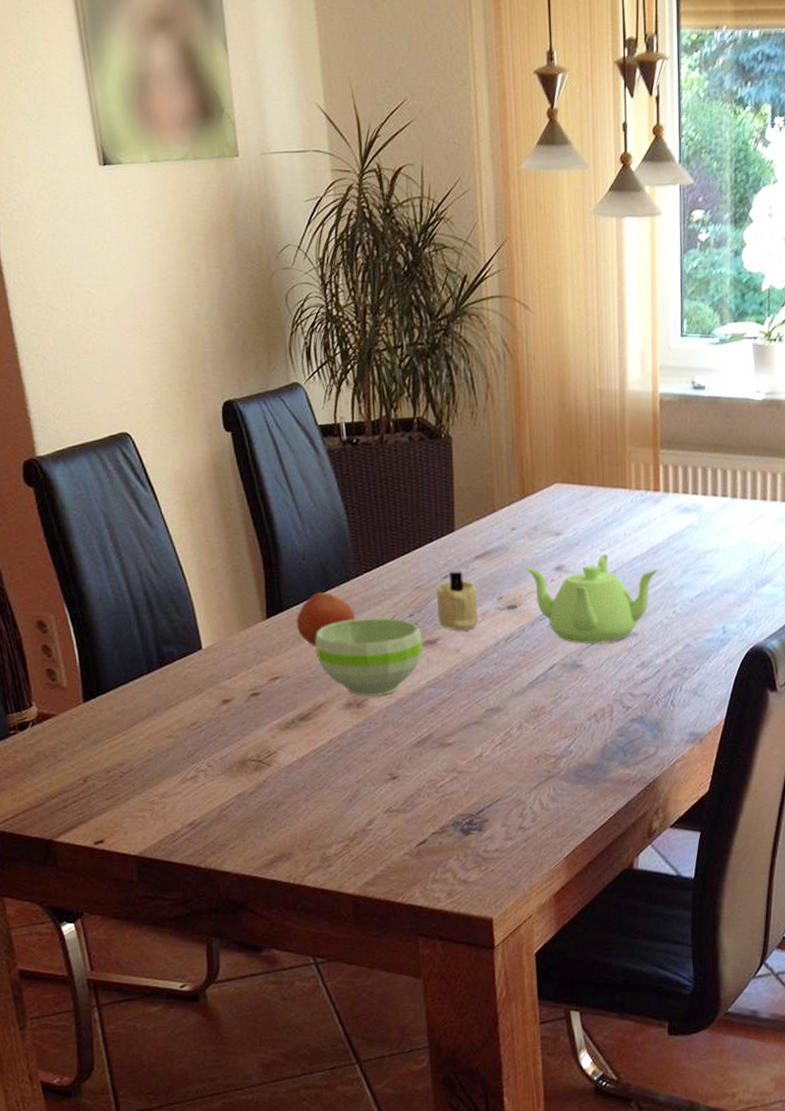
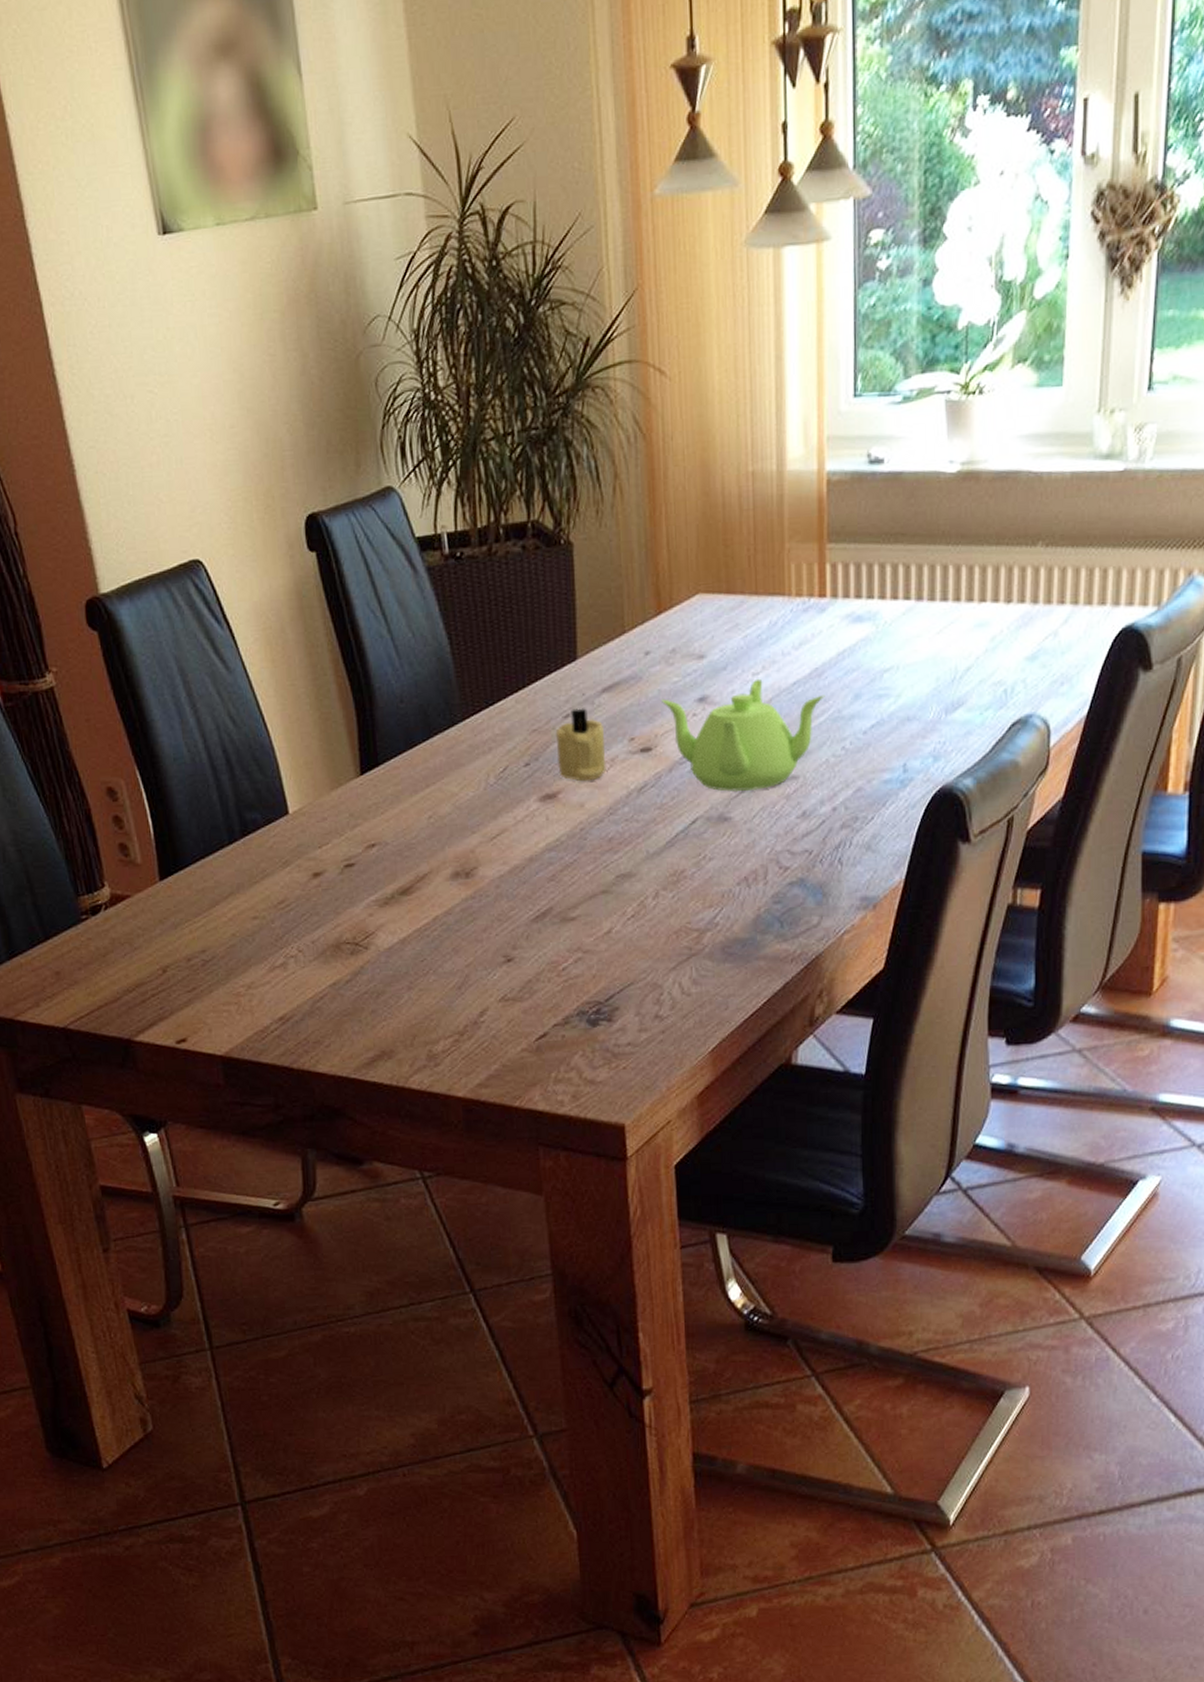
fruit: present [296,592,356,647] -> none [394,740,463,807]
bowl: present [315,616,423,697] -> none [416,767,541,865]

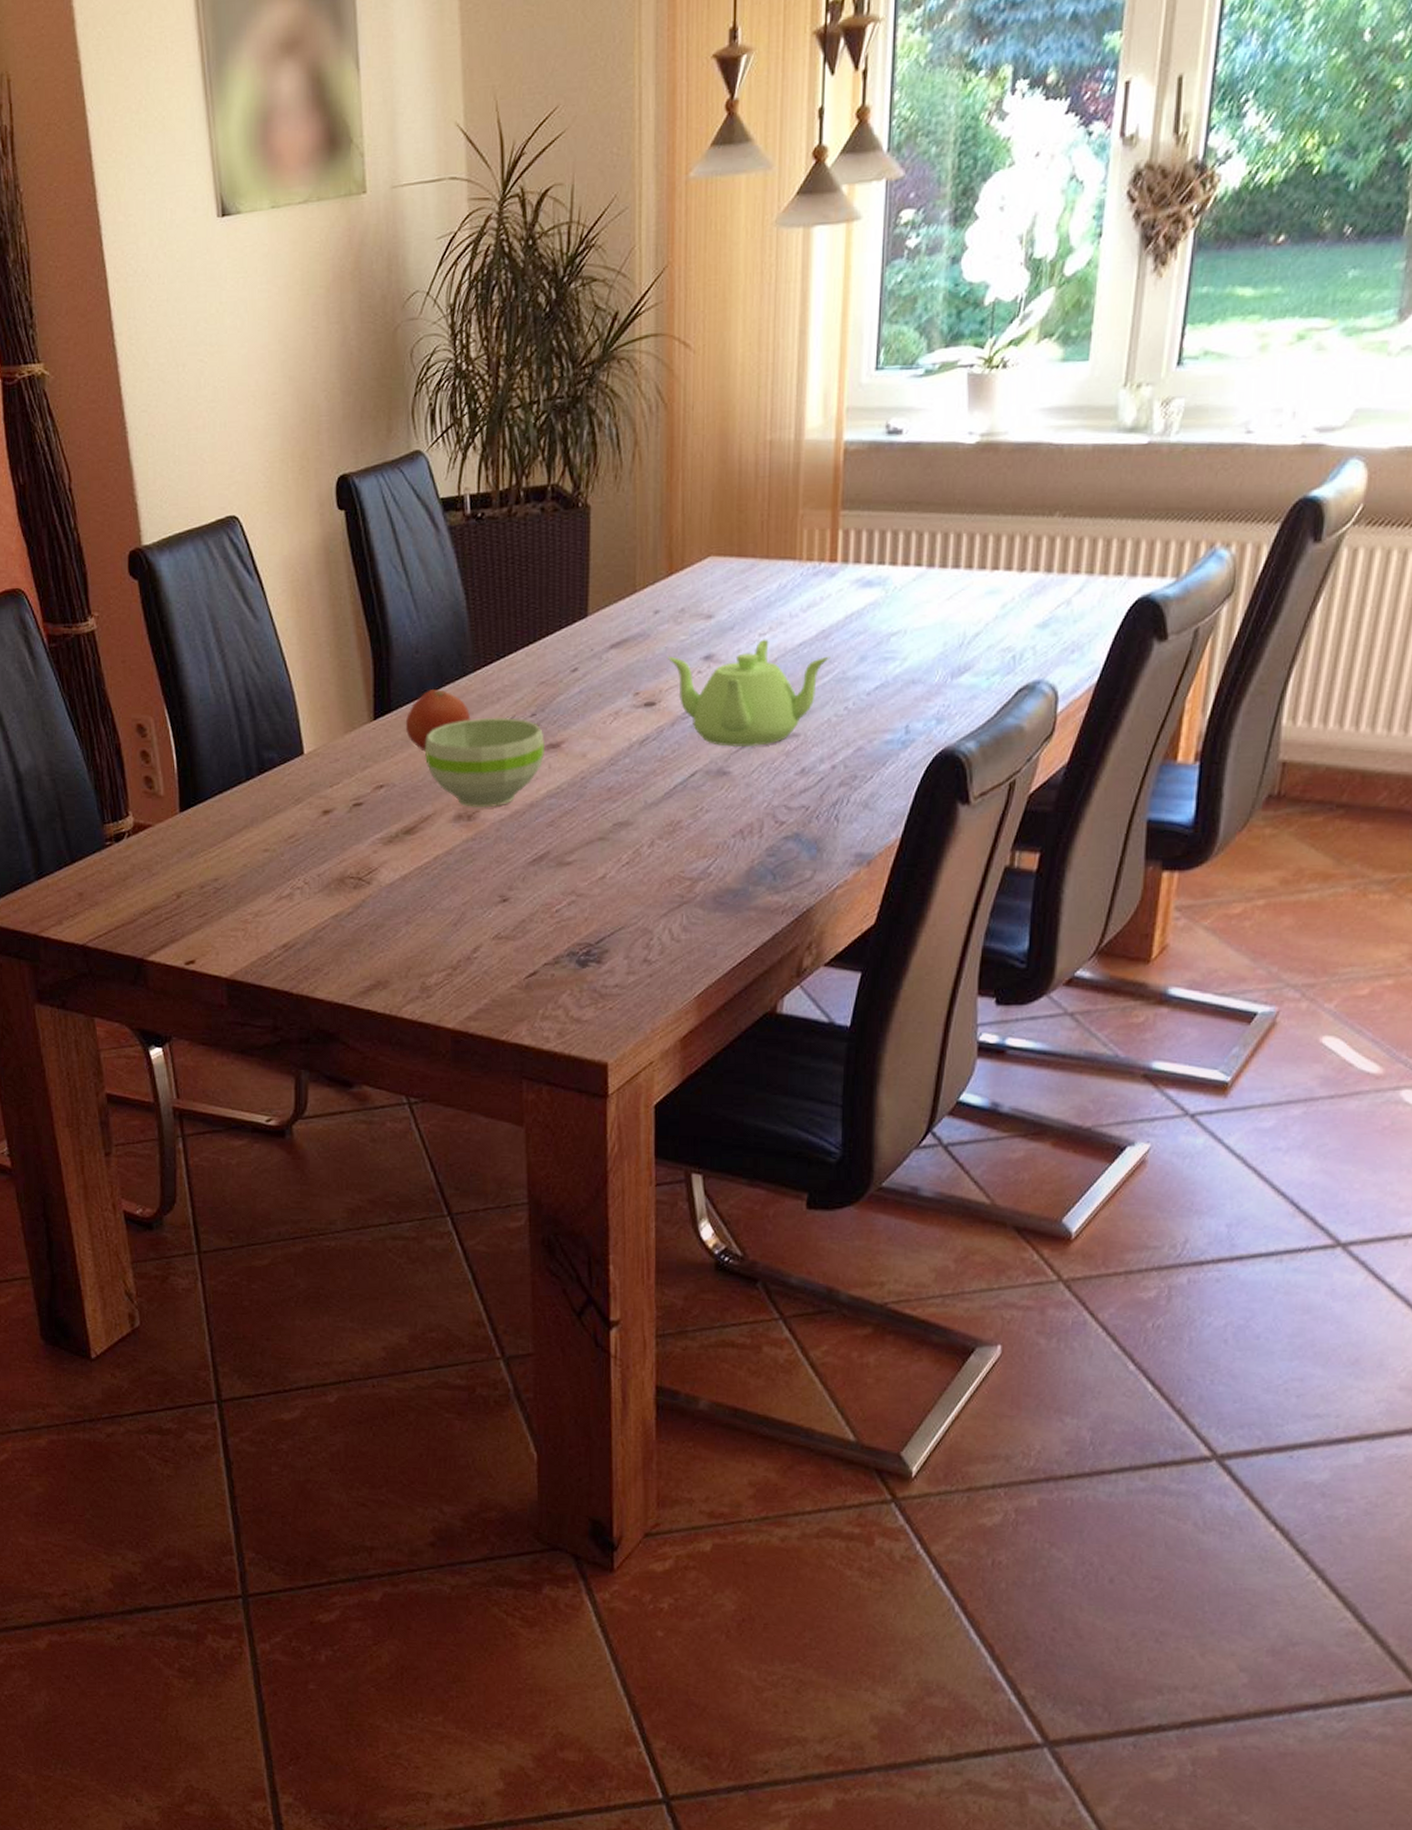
fruit: none [394,740,463,807] -> present [405,689,471,752]
bowl: none [416,767,541,865] -> present [425,716,544,808]
candle: present [555,708,607,782] -> none [562,663,611,733]

